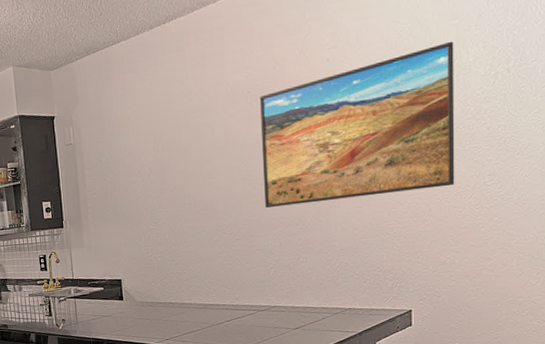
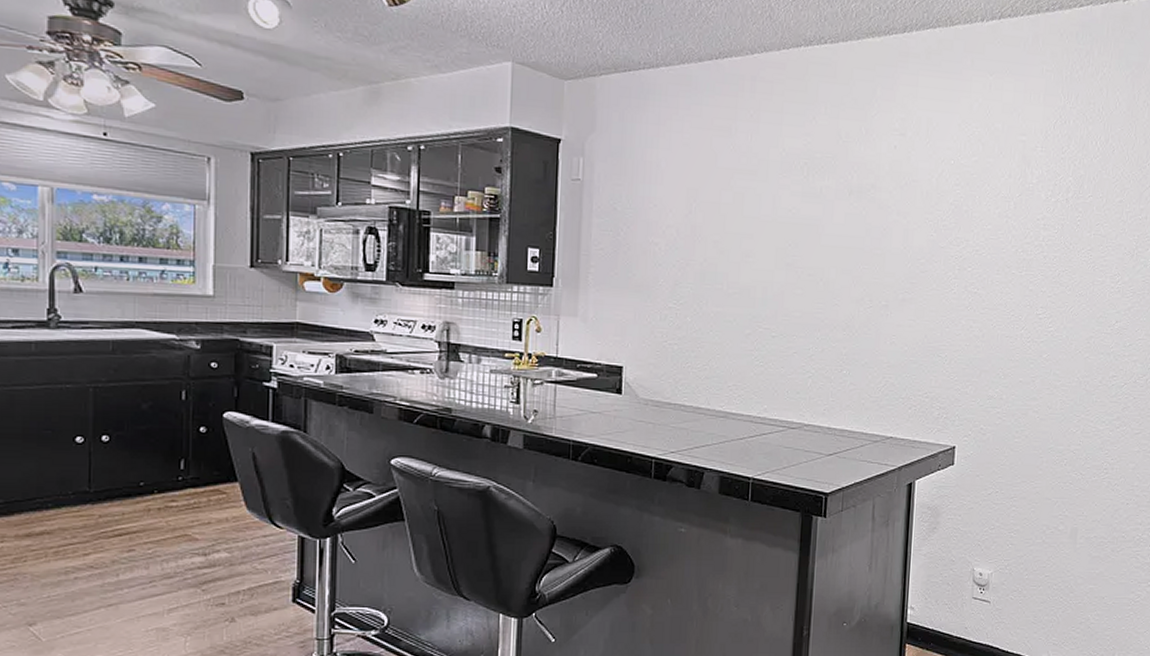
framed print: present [259,41,455,208] -> none [810,157,1020,313]

